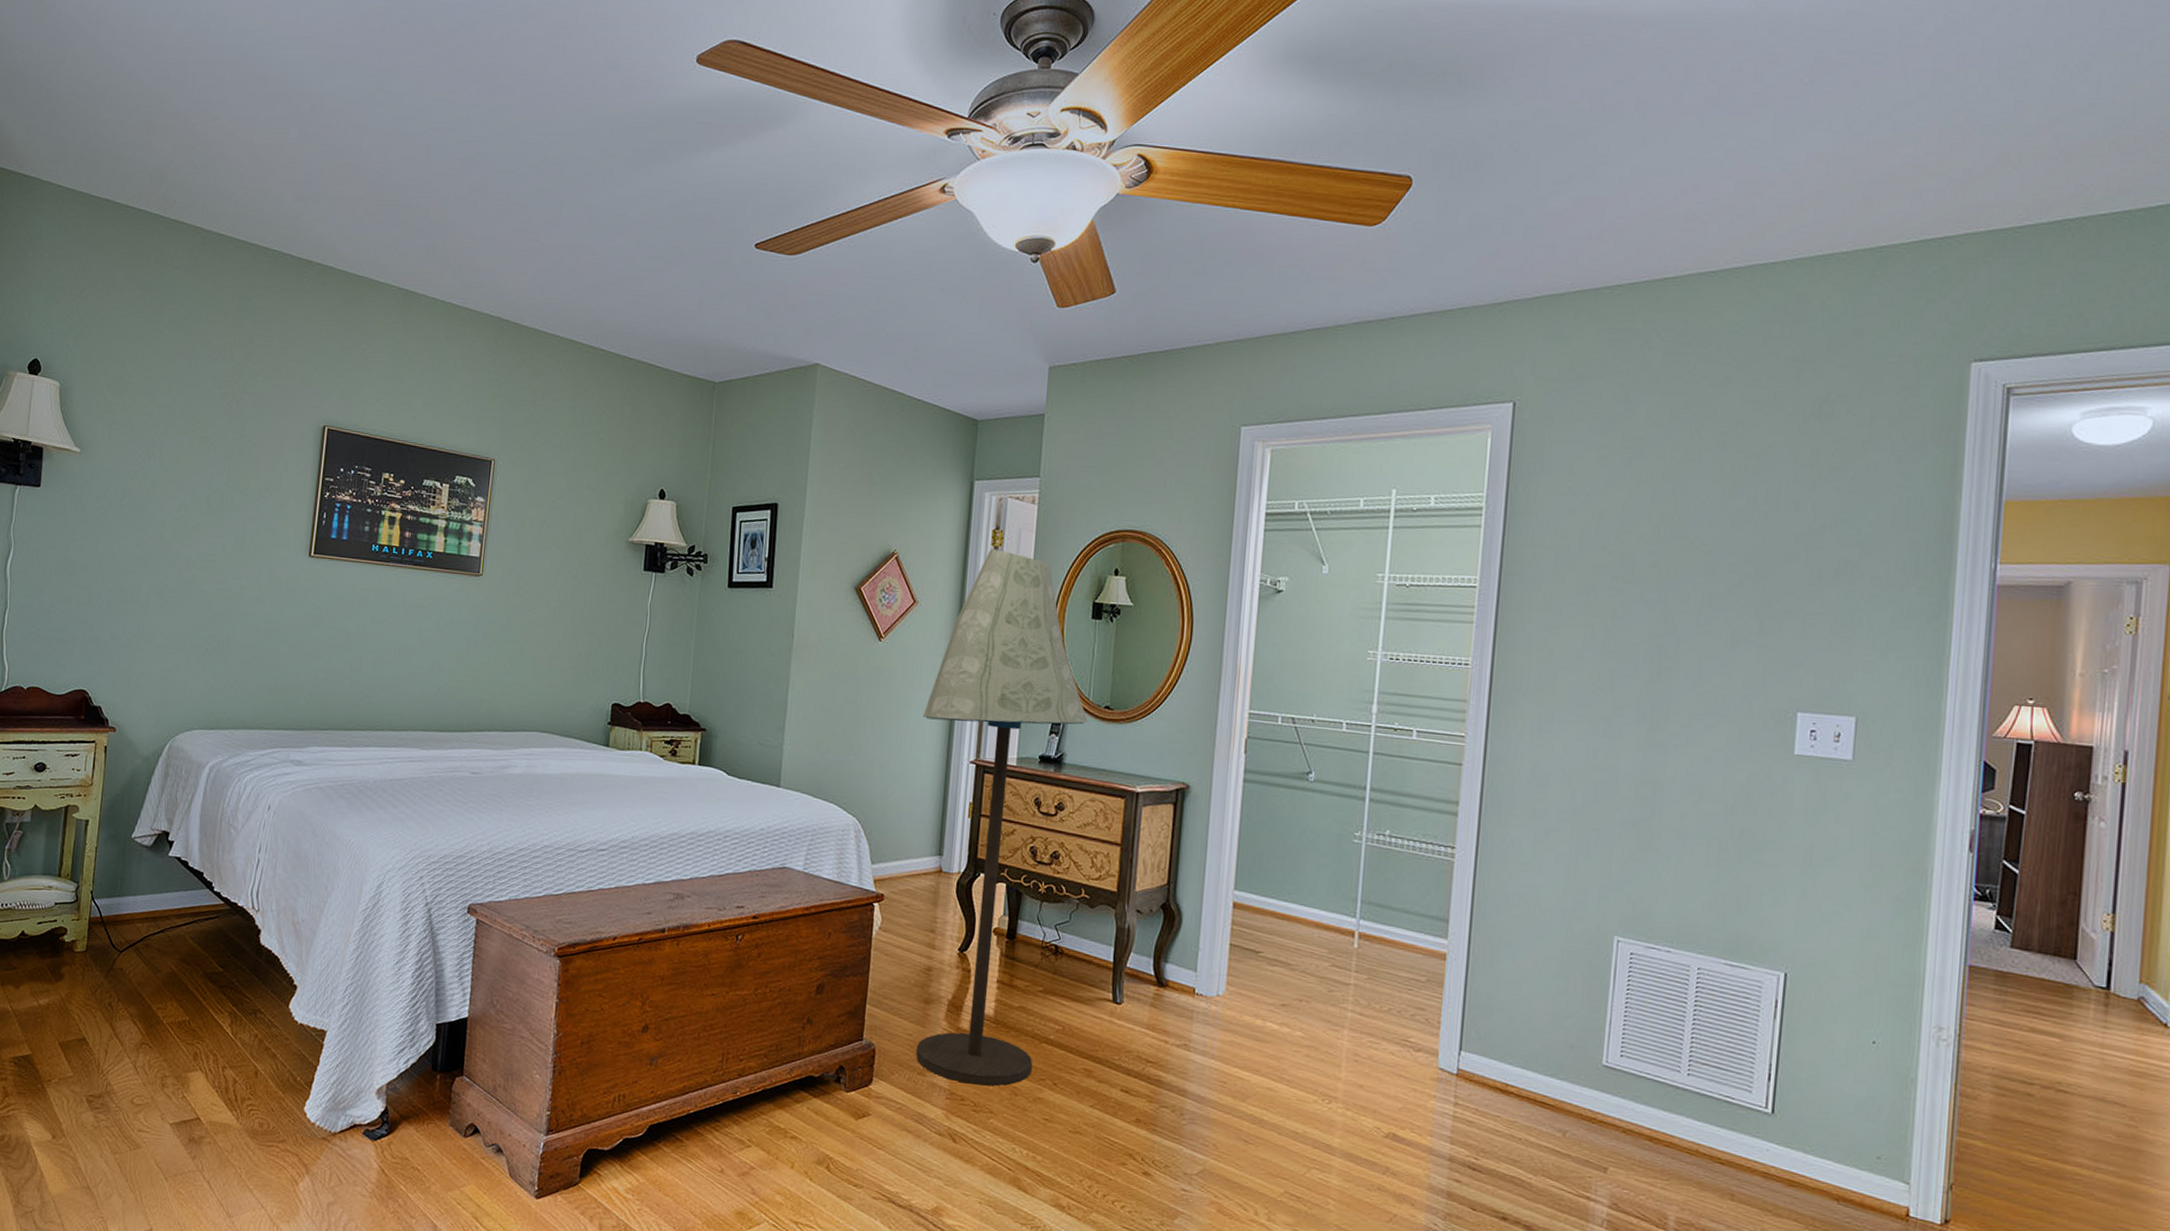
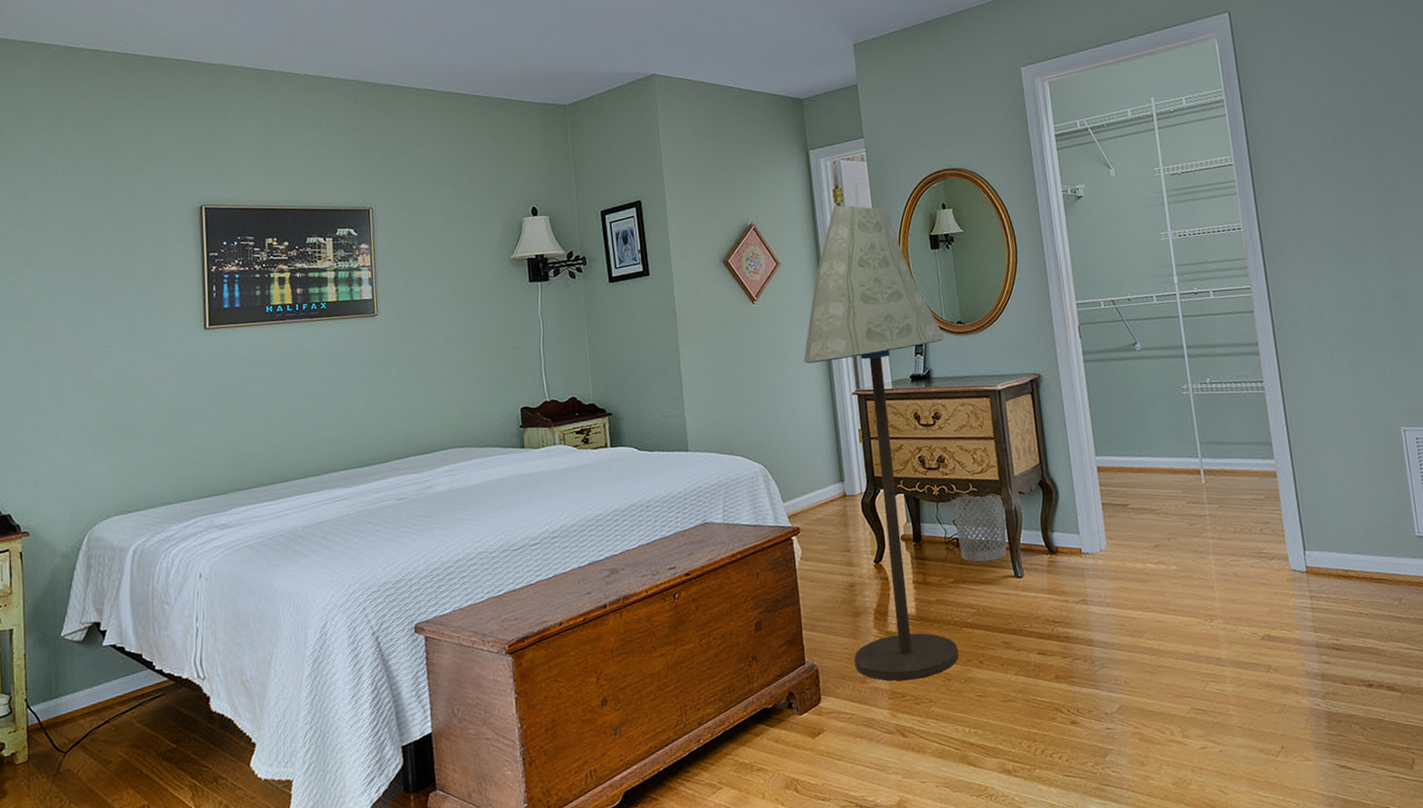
wastebasket: none [1056,899,1118,979] -> present [950,495,1007,563]

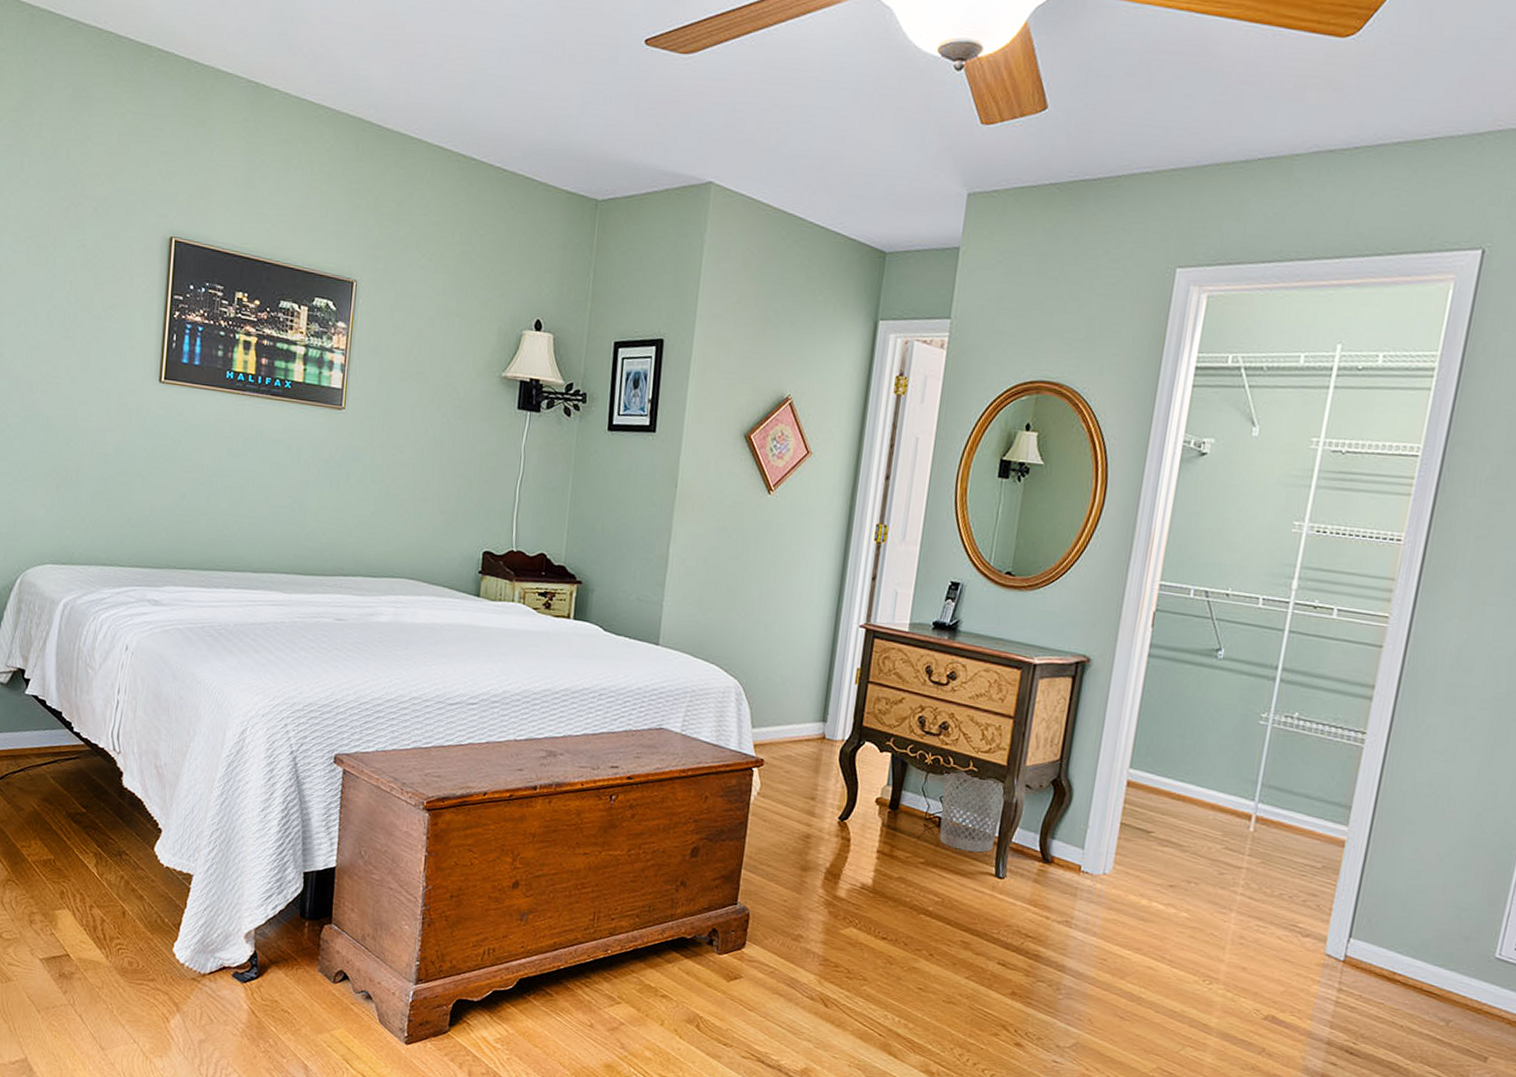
floor lamp: present [803,205,958,681] -> none [791,397,987,954]

